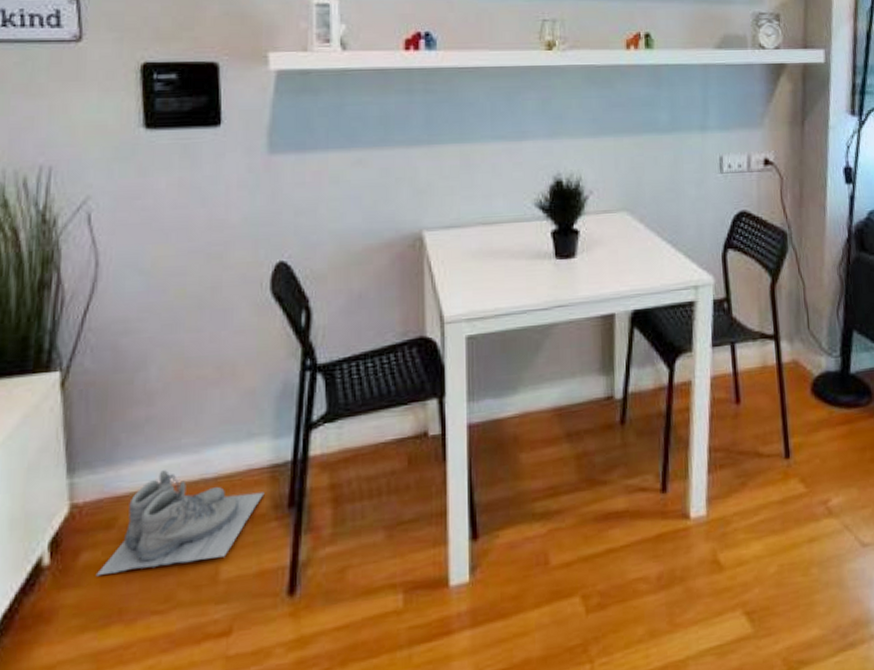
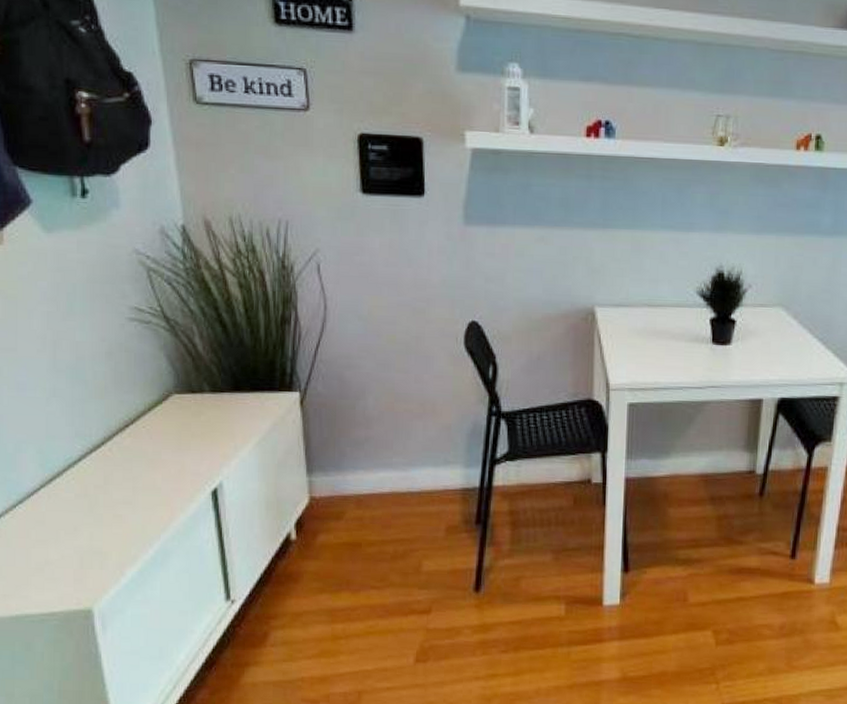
boots: present [95,470,265,577] -> none [329,481,457,555]

